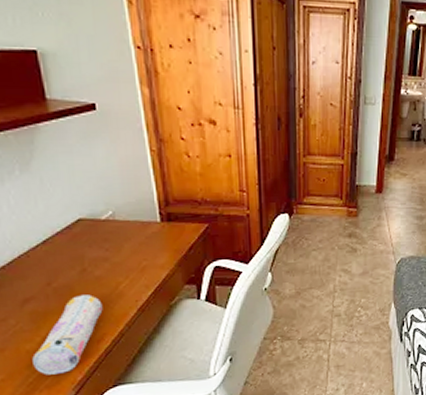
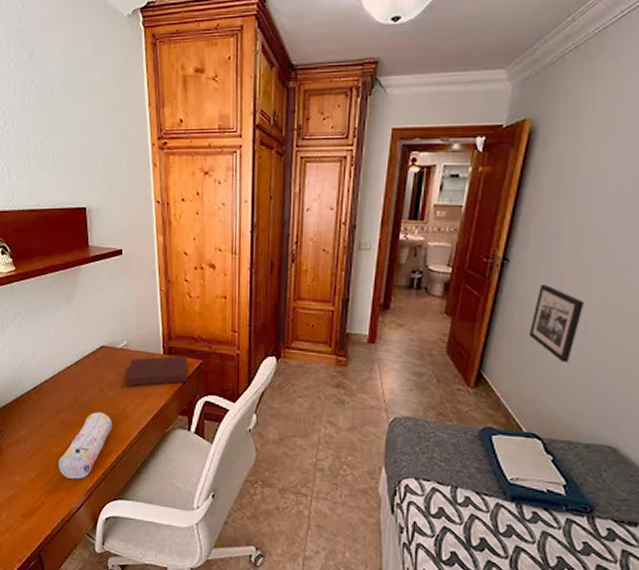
notebook: none [114,221,193,262] -> present [125,355,188,387]

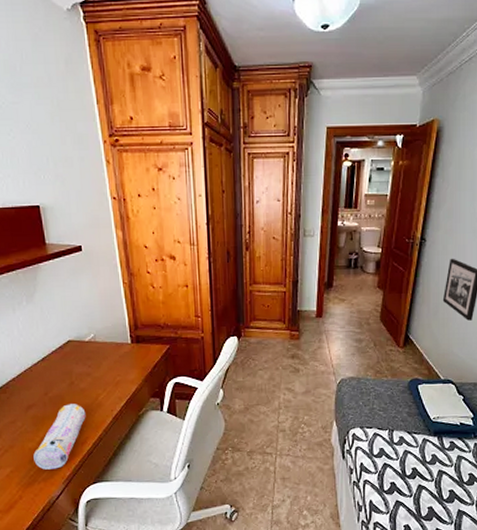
notebook: present [125,355,188,387] -> none [95,343,157,377]

